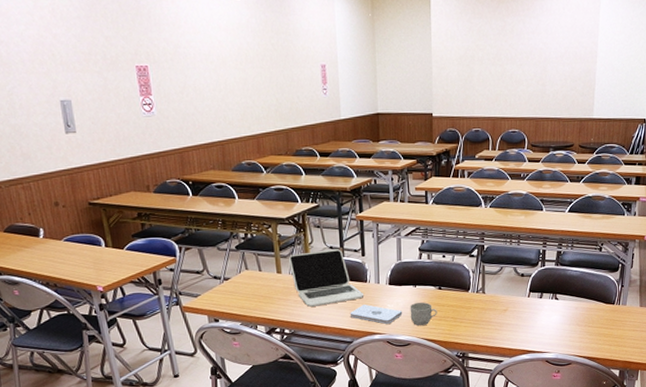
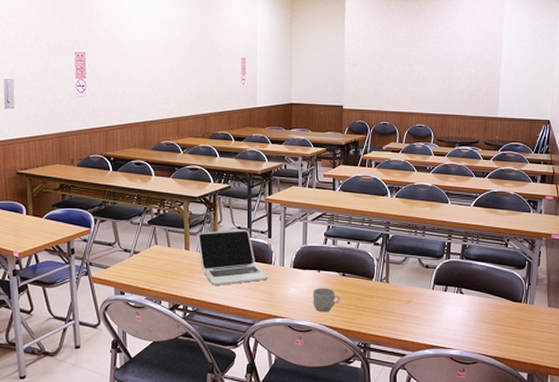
notepad: present [349,305,403,324] -> none [253,287,306,307]

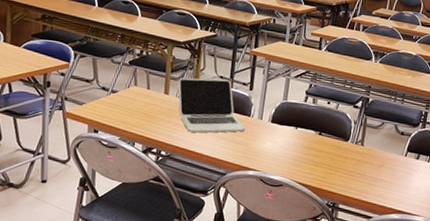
mug: present [313,288,340,312] -> none [287,144,315,169]

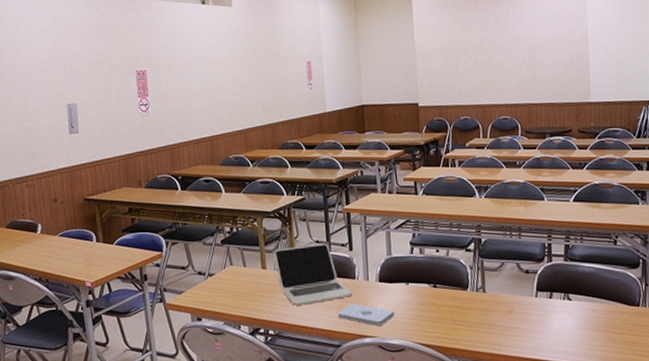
notepad: none [227,138,281,161] -> present [337,304,395,326]

